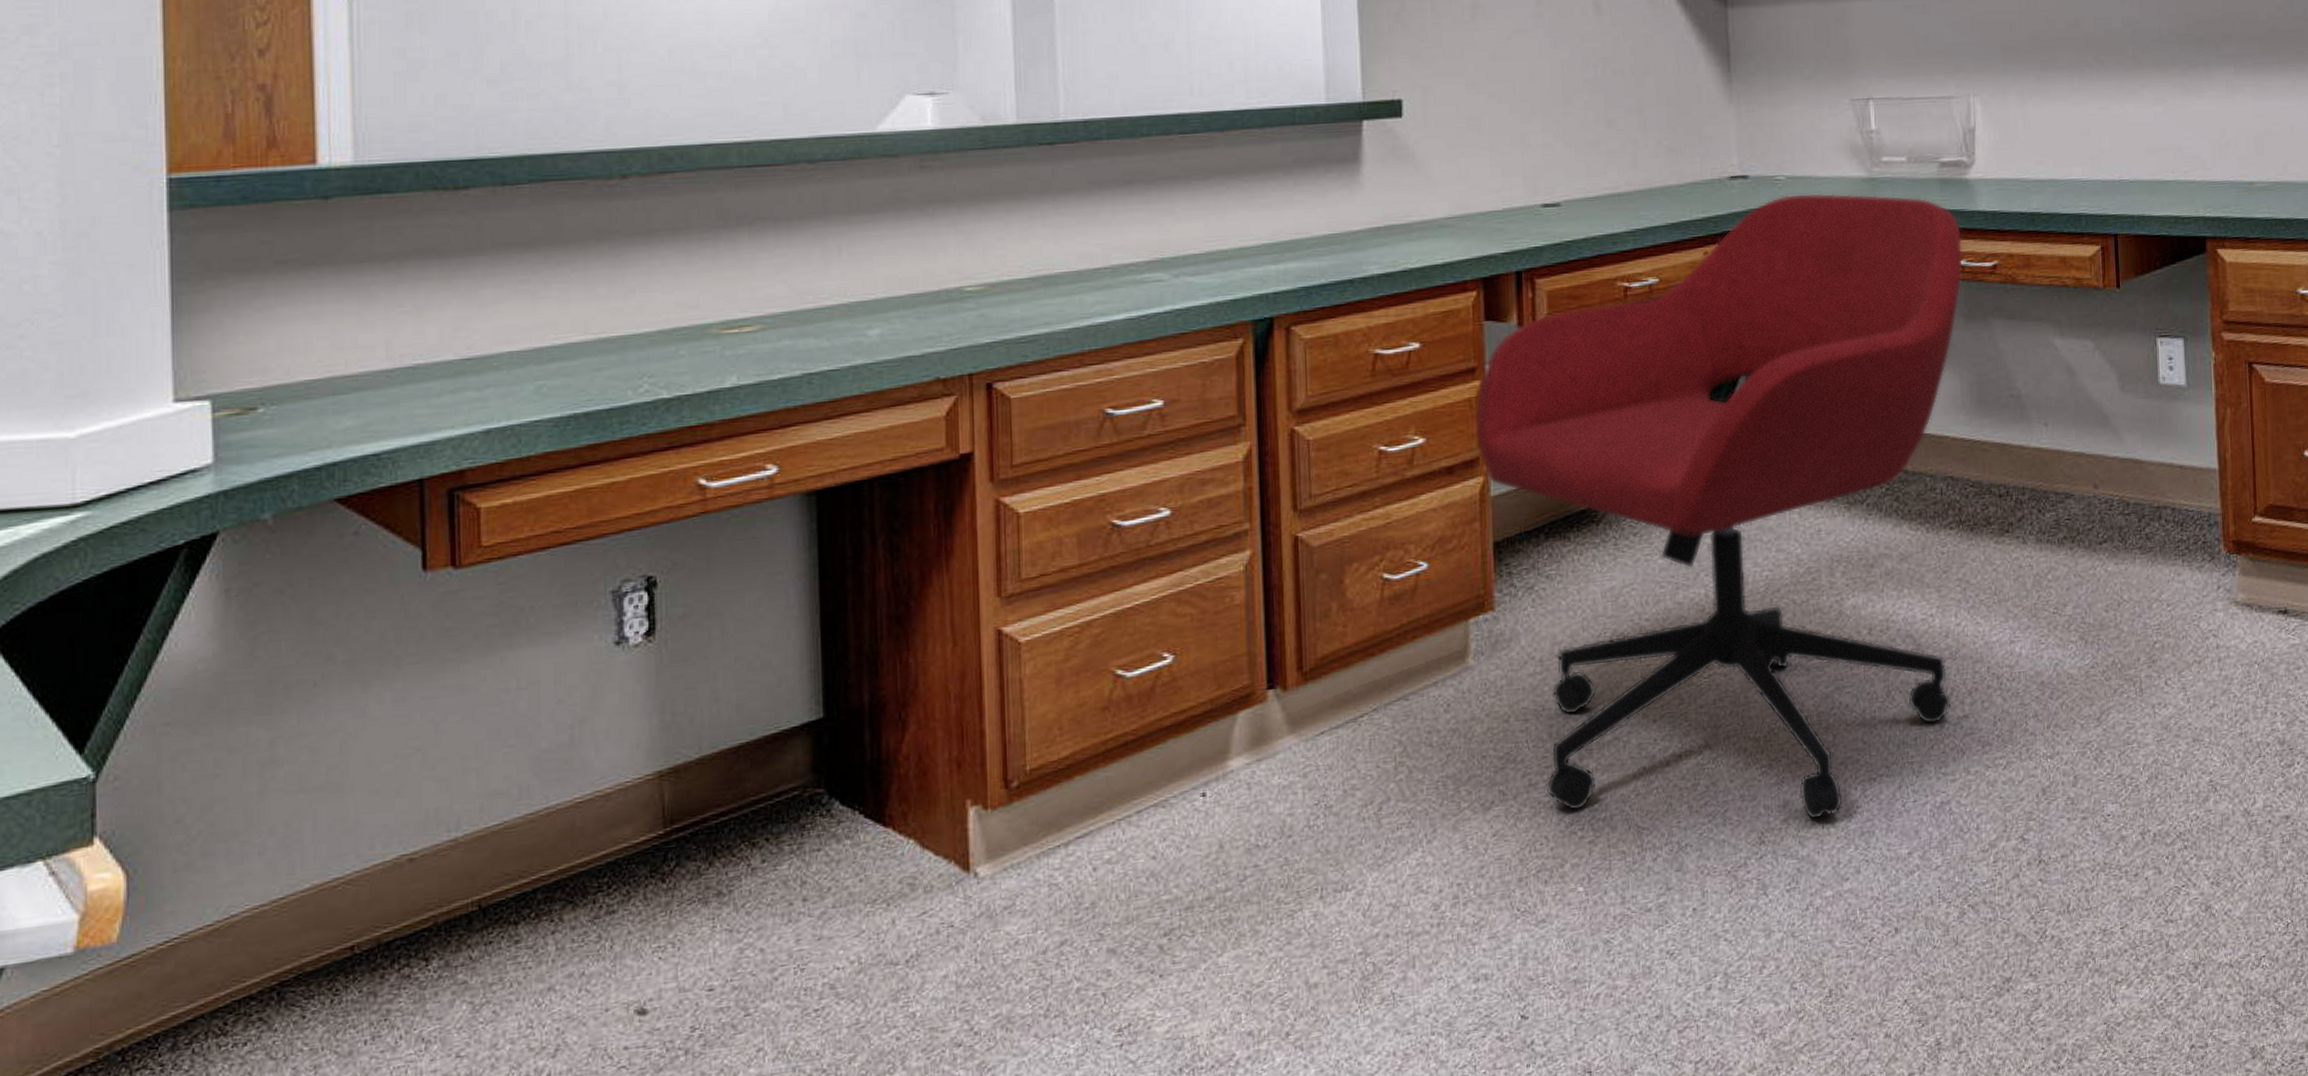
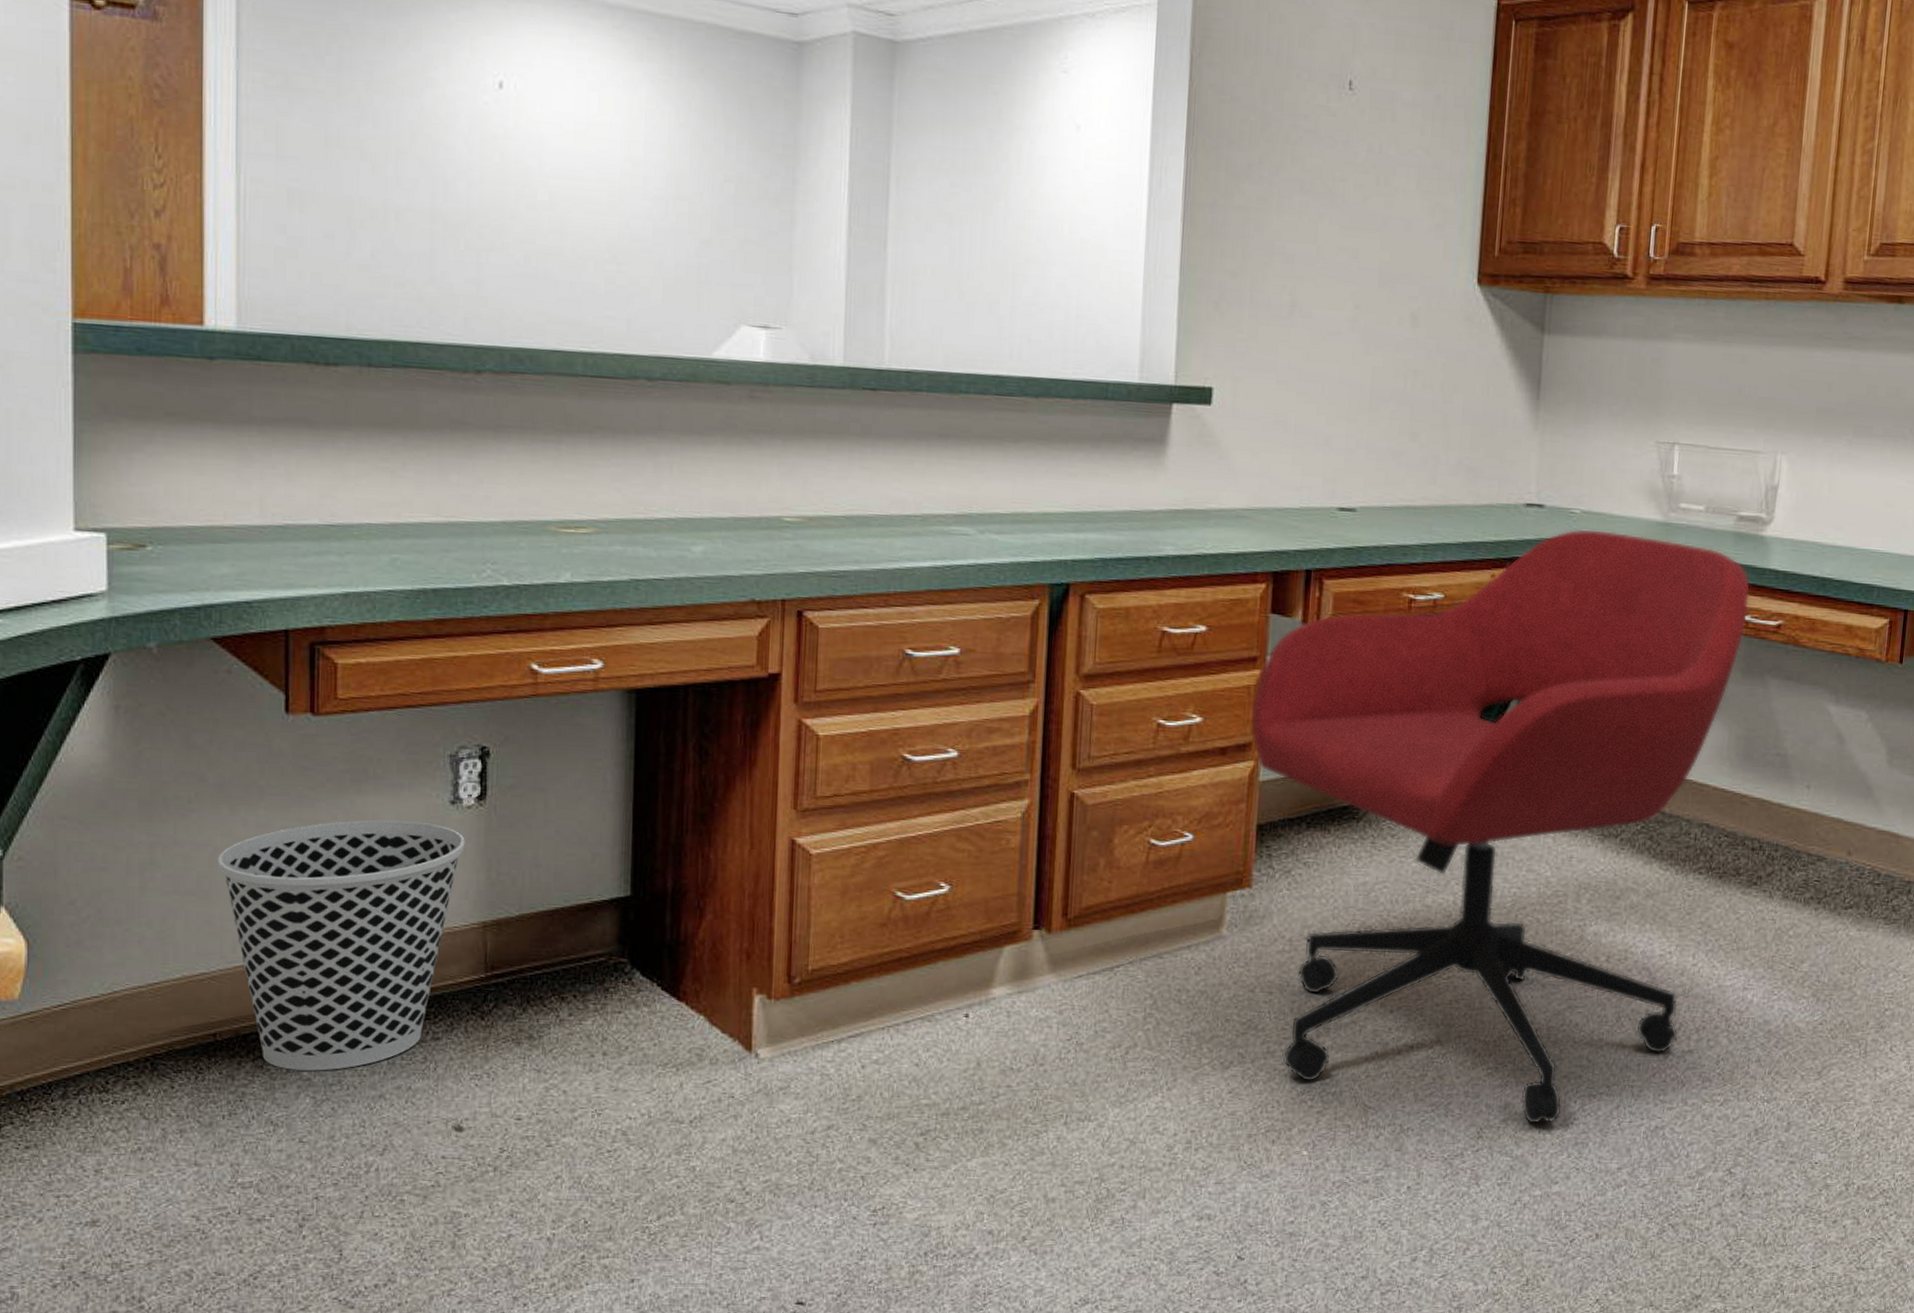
wastebasket: none [349,670,634,975] -> present [217,820,465,1071]

